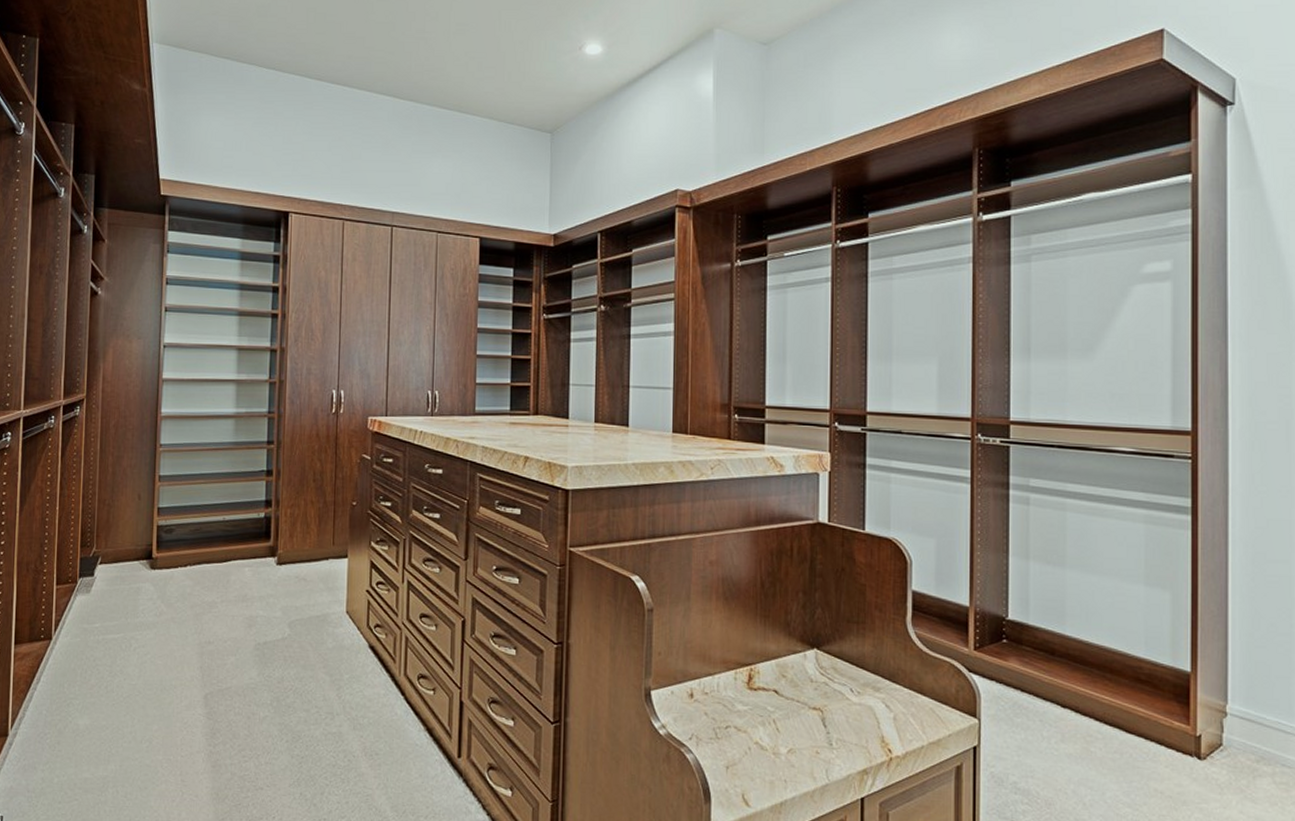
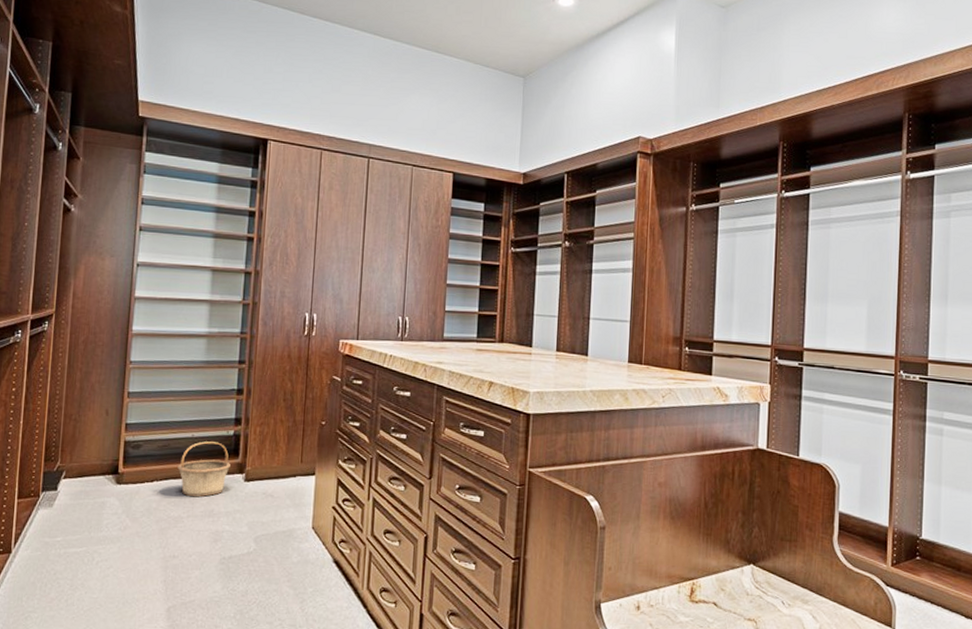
basket: none [210,524,262,582] -> present [177,441,230,497]

